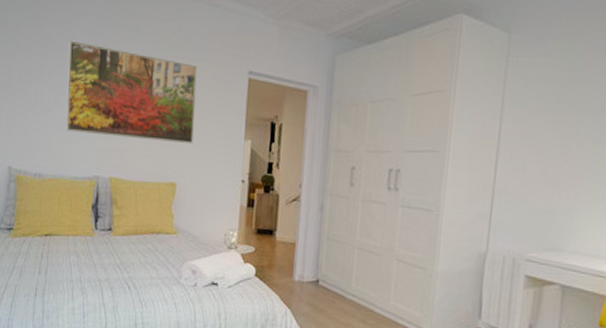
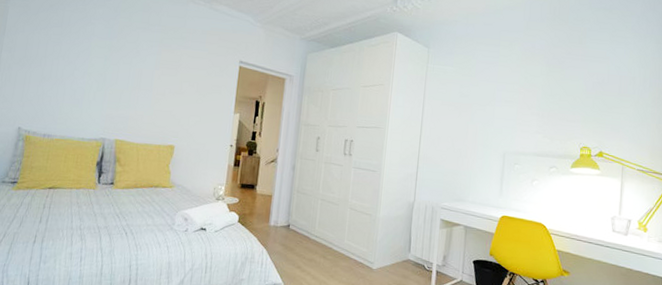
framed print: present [66,40,198,145] -> none [77,25,198,115]

